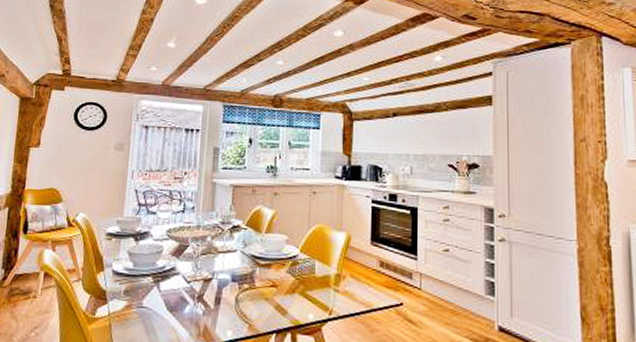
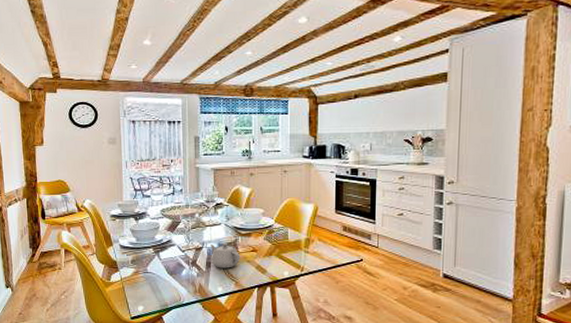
teapot: none [221,275,257,307] -> present [210,243,241,268]

